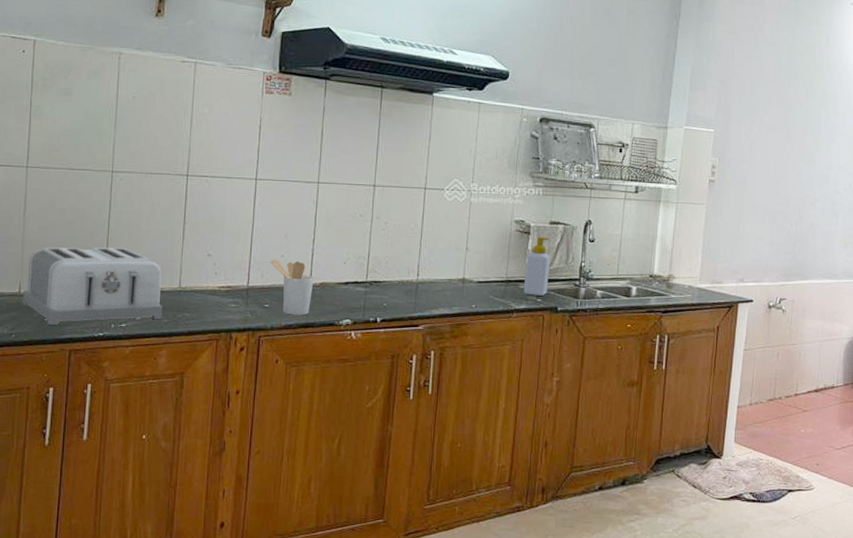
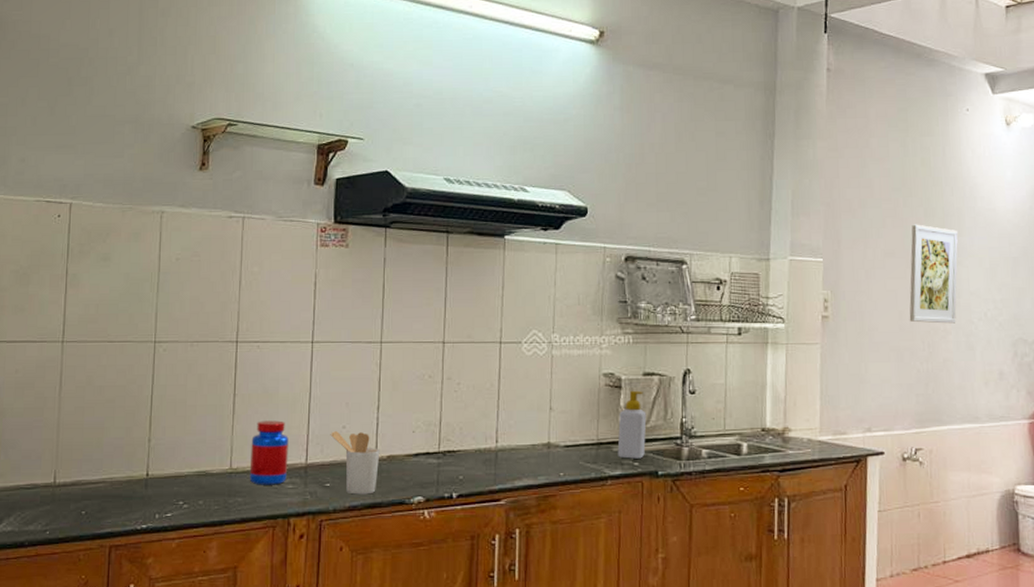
toaster: present [23,247,162,325] -> none [58,426,211,518]
jar: none [196,247,233,304] -> present [249,420,289,485]
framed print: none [784,103,833,193] -> present [909,224,958,324]

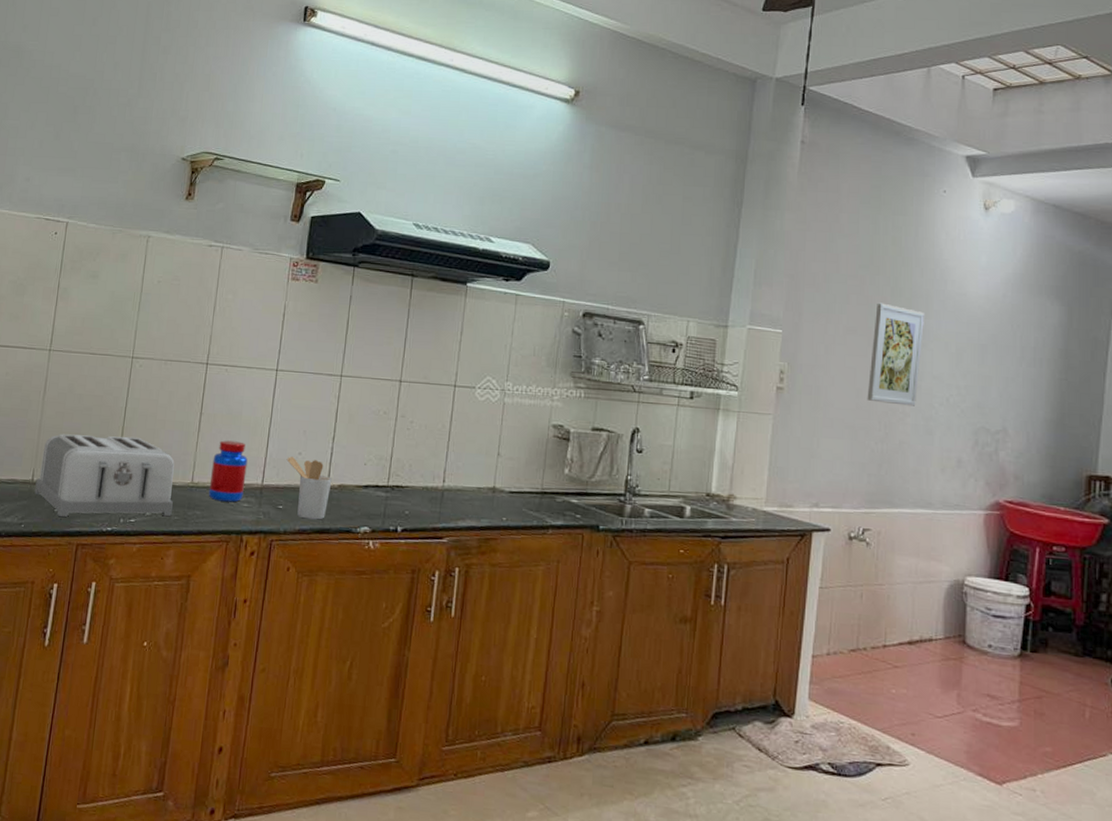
toaster: none [58,426,211,518] -> present [35,433,175,517]
soap bottle: present [617,390,647,459] -> none [560,443,592,512]

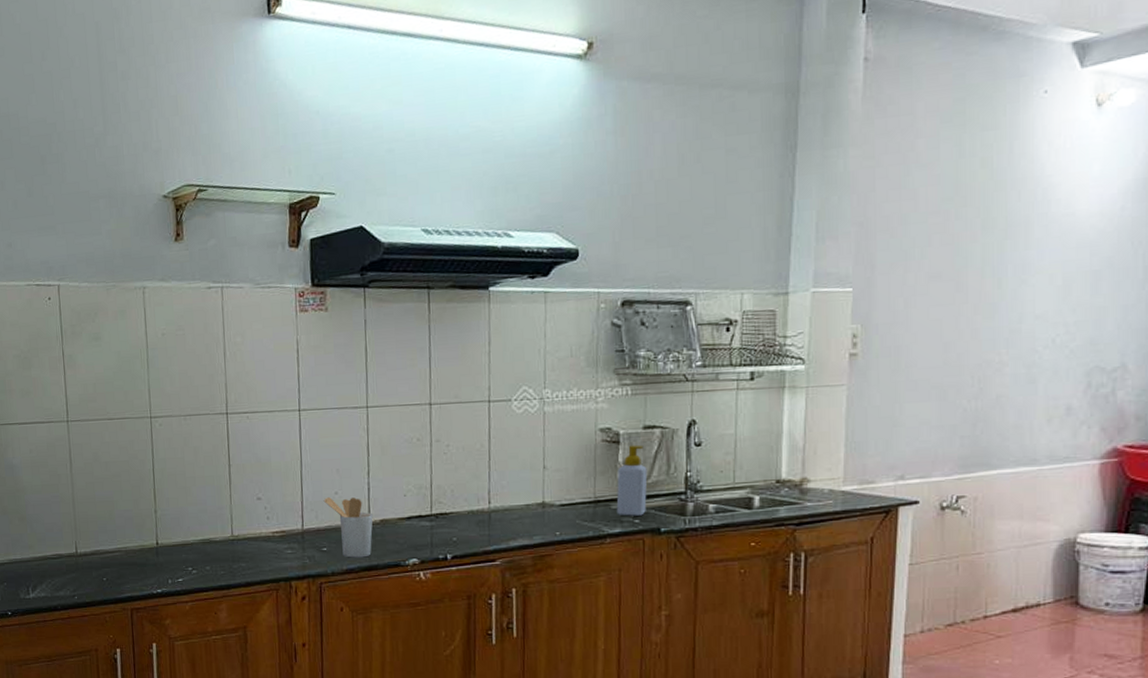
toaster: present [35,433,175,517] -> none [80,497,218,584]
jar: present [208,440,248,503] -> none [249,489,286,551]
soap bottle: none [560,443,592,512] -> present [616,445,648,516]
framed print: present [867,303,924,406] -> none [956,239,1023,355]

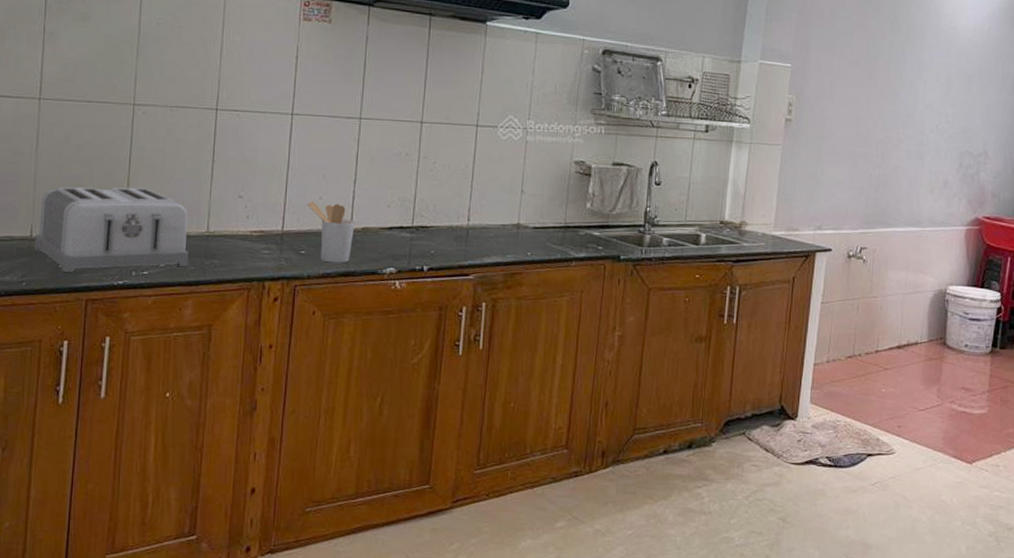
toaster: none [80,497,218,584] -> present [34,186,188,272]
soap bottle: present [616,445,648,516] -> none [583,178,613,243]

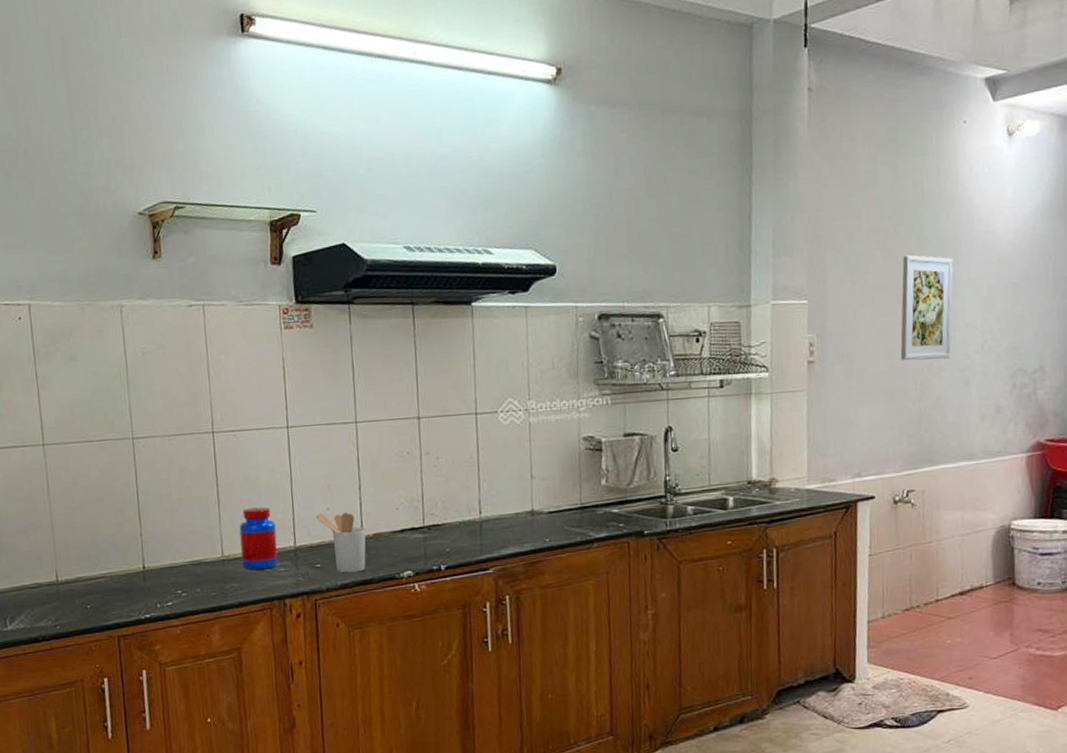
toaster: present [34,186,188,272] -> none [61,519,209,612]
jar: none [226,187,266,250] -> present [239,507,278,570]
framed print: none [866,36,919,133] -> present [900,254,953,361]

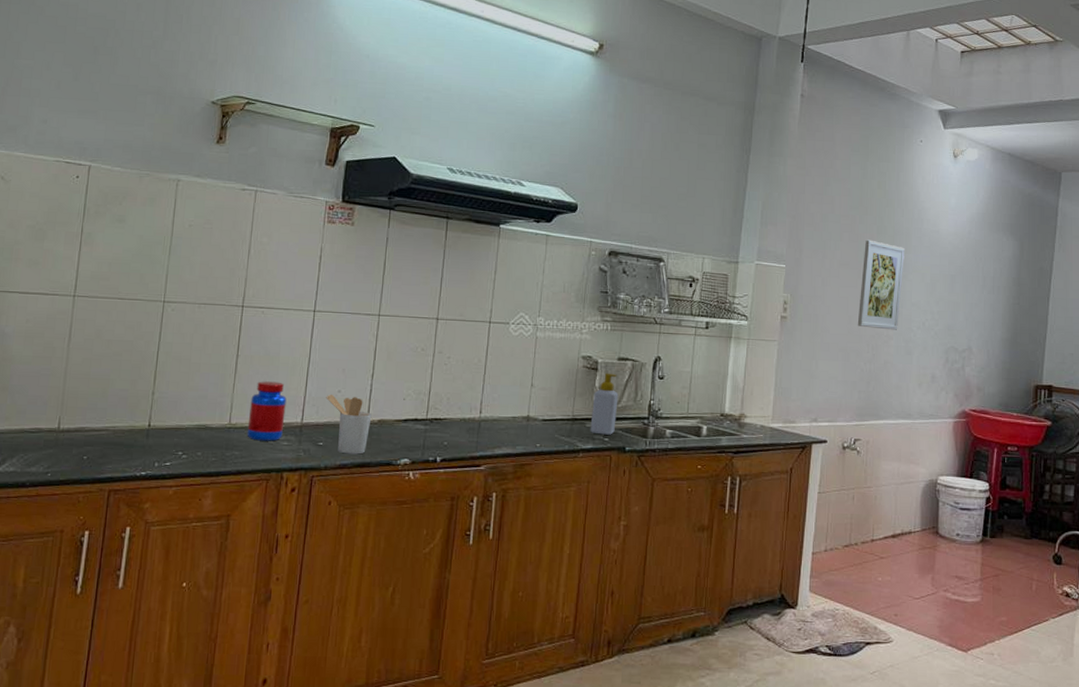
soap bottle: none [601,452,630,521] -> present [590,373,619,435]

